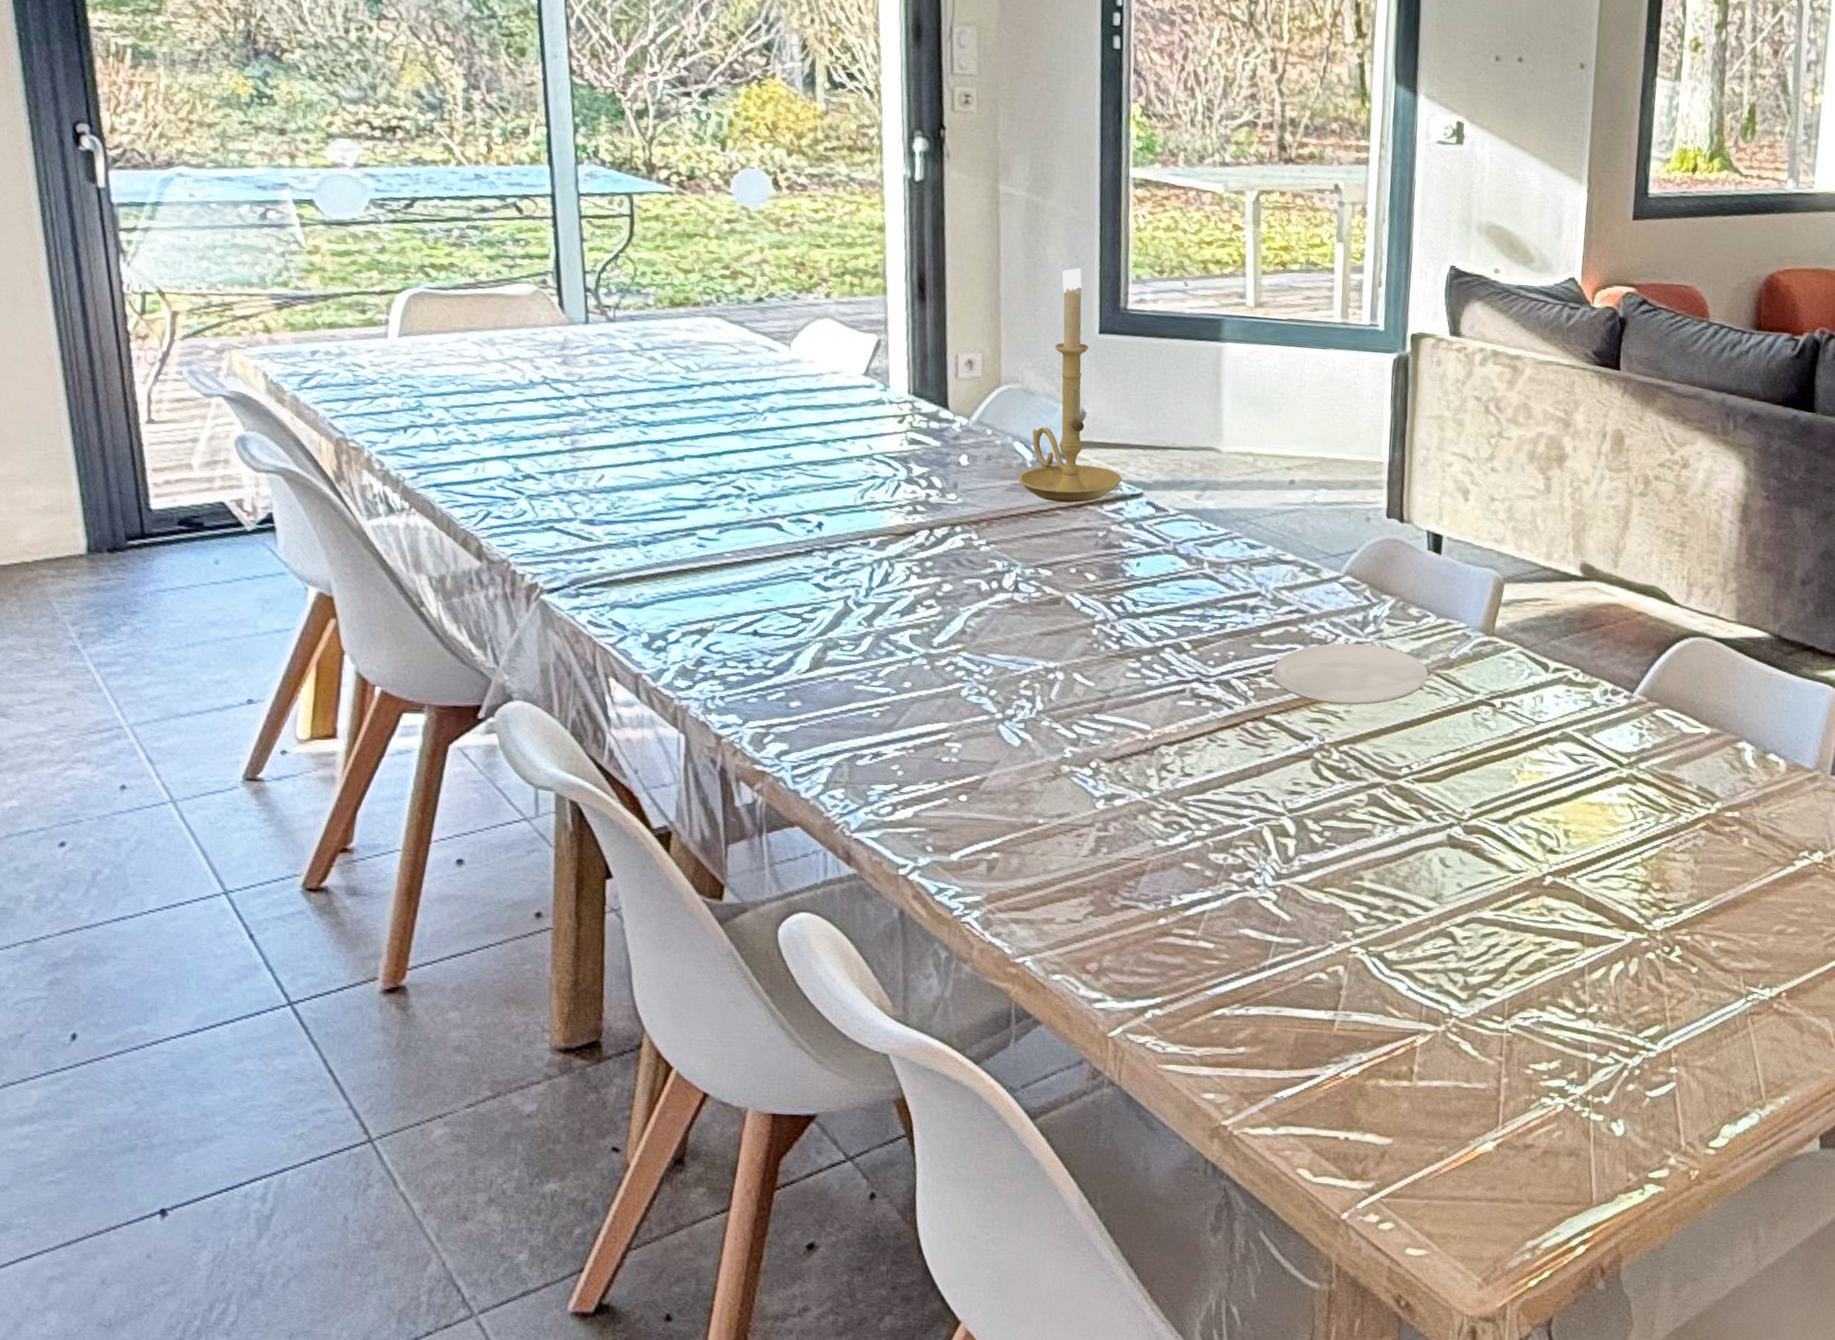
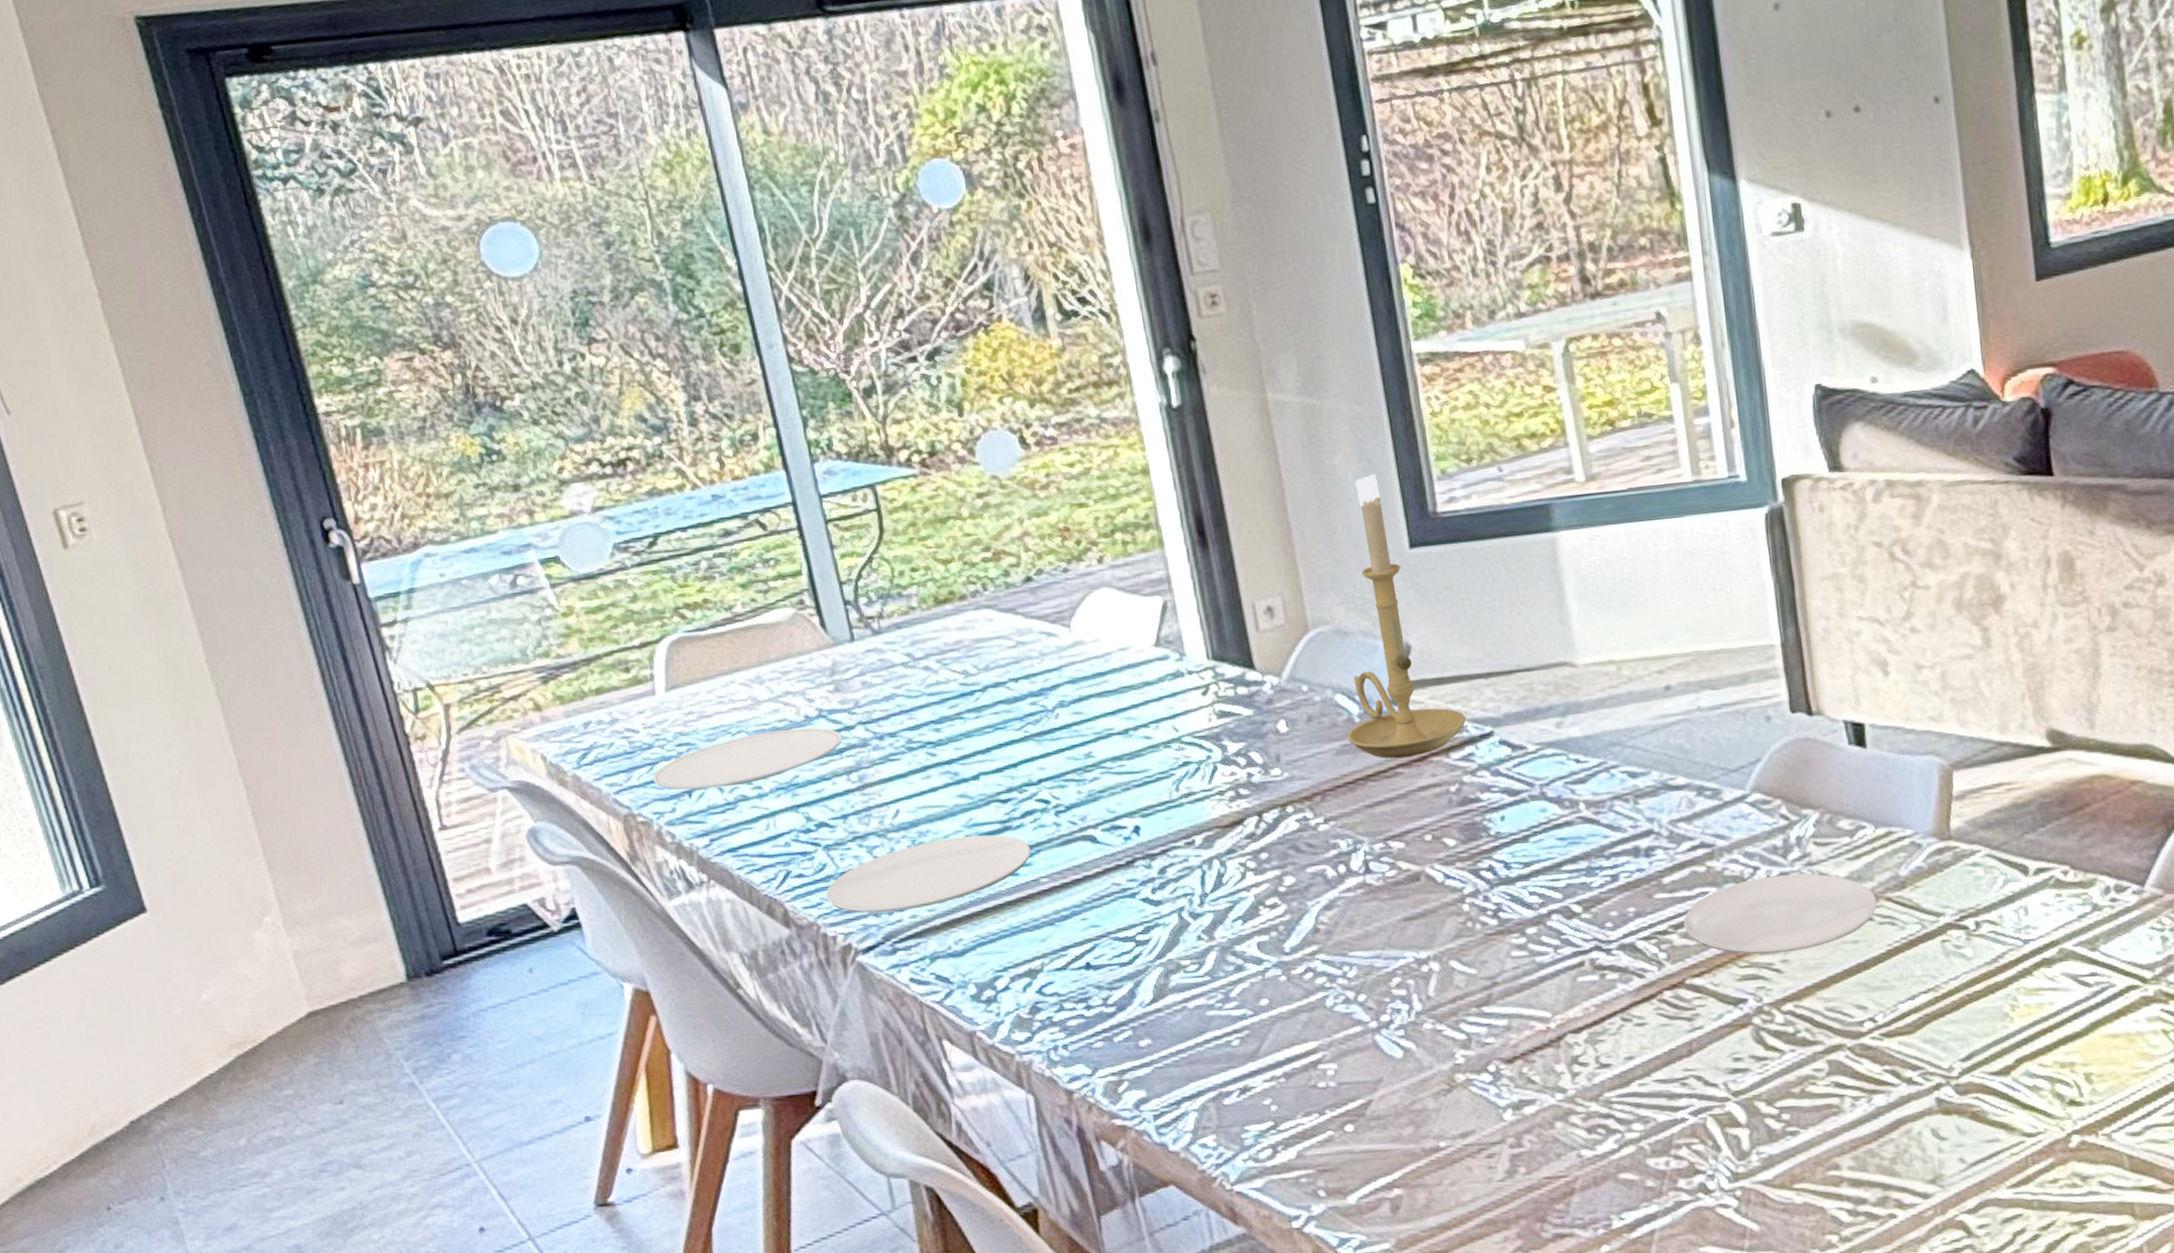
plate: none [371,388,561,430] -> present [652,727,842,790]
plate: none [521,506,720,562] -> present [825,834,1031,914]

